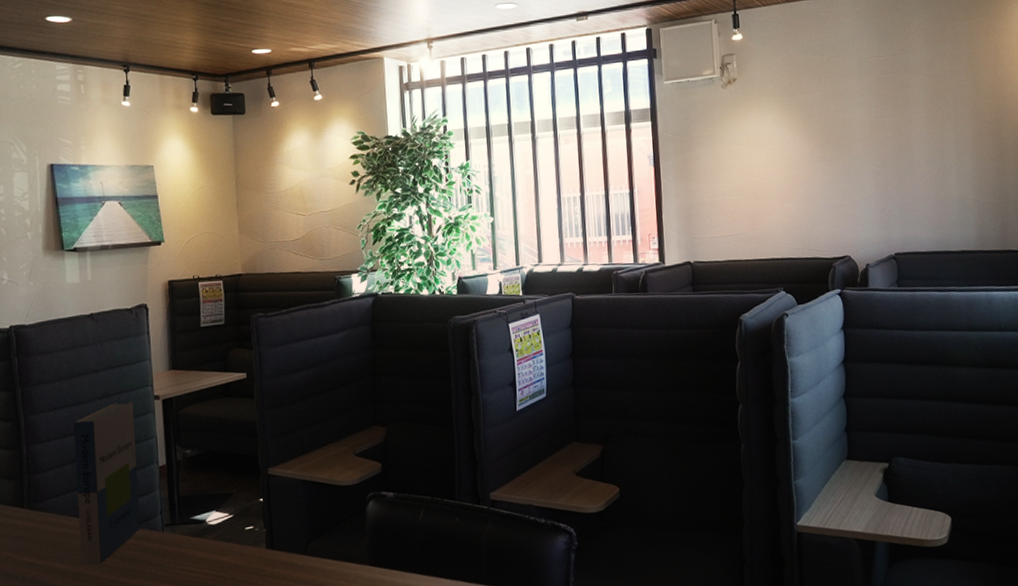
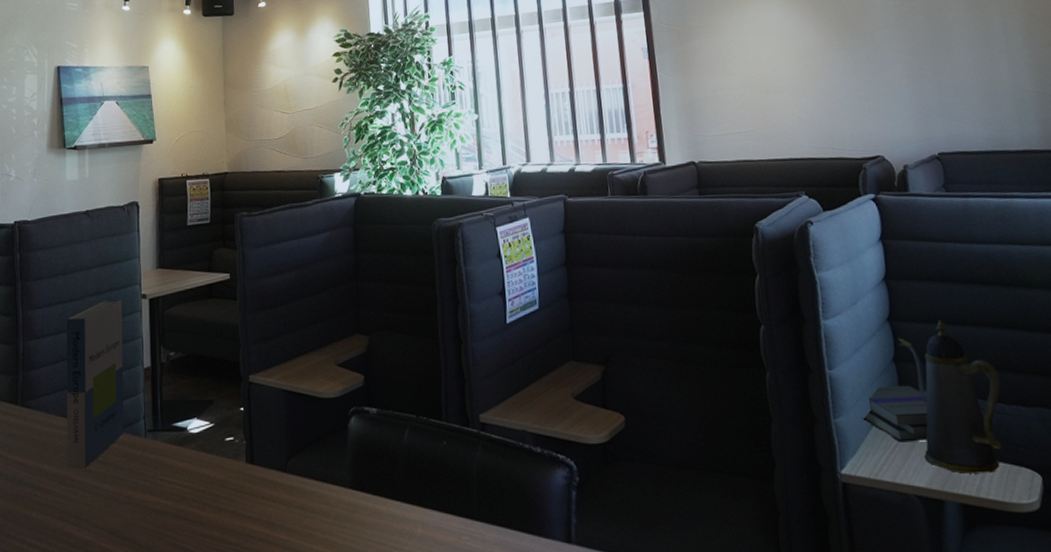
books: none [817,450,869,497] -> present [862,385,929,443]
coffee pot: none [850,395,927,519] -> present [898,320,1003,473]

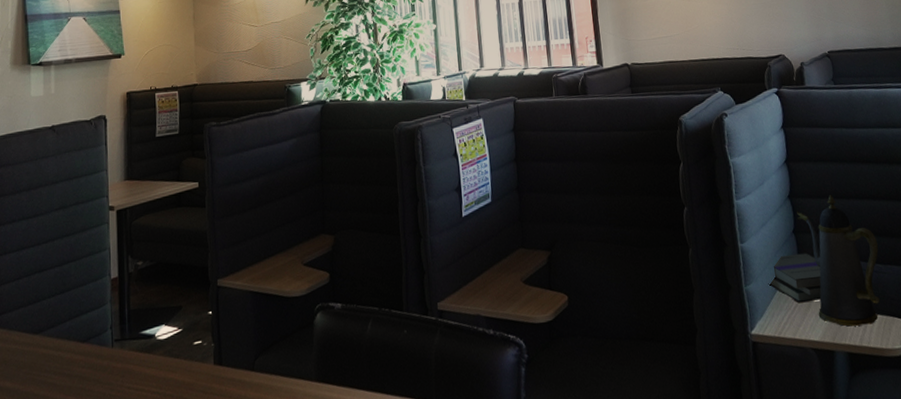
book: present [66,299,124,469] -> none [30,212,90,384]

